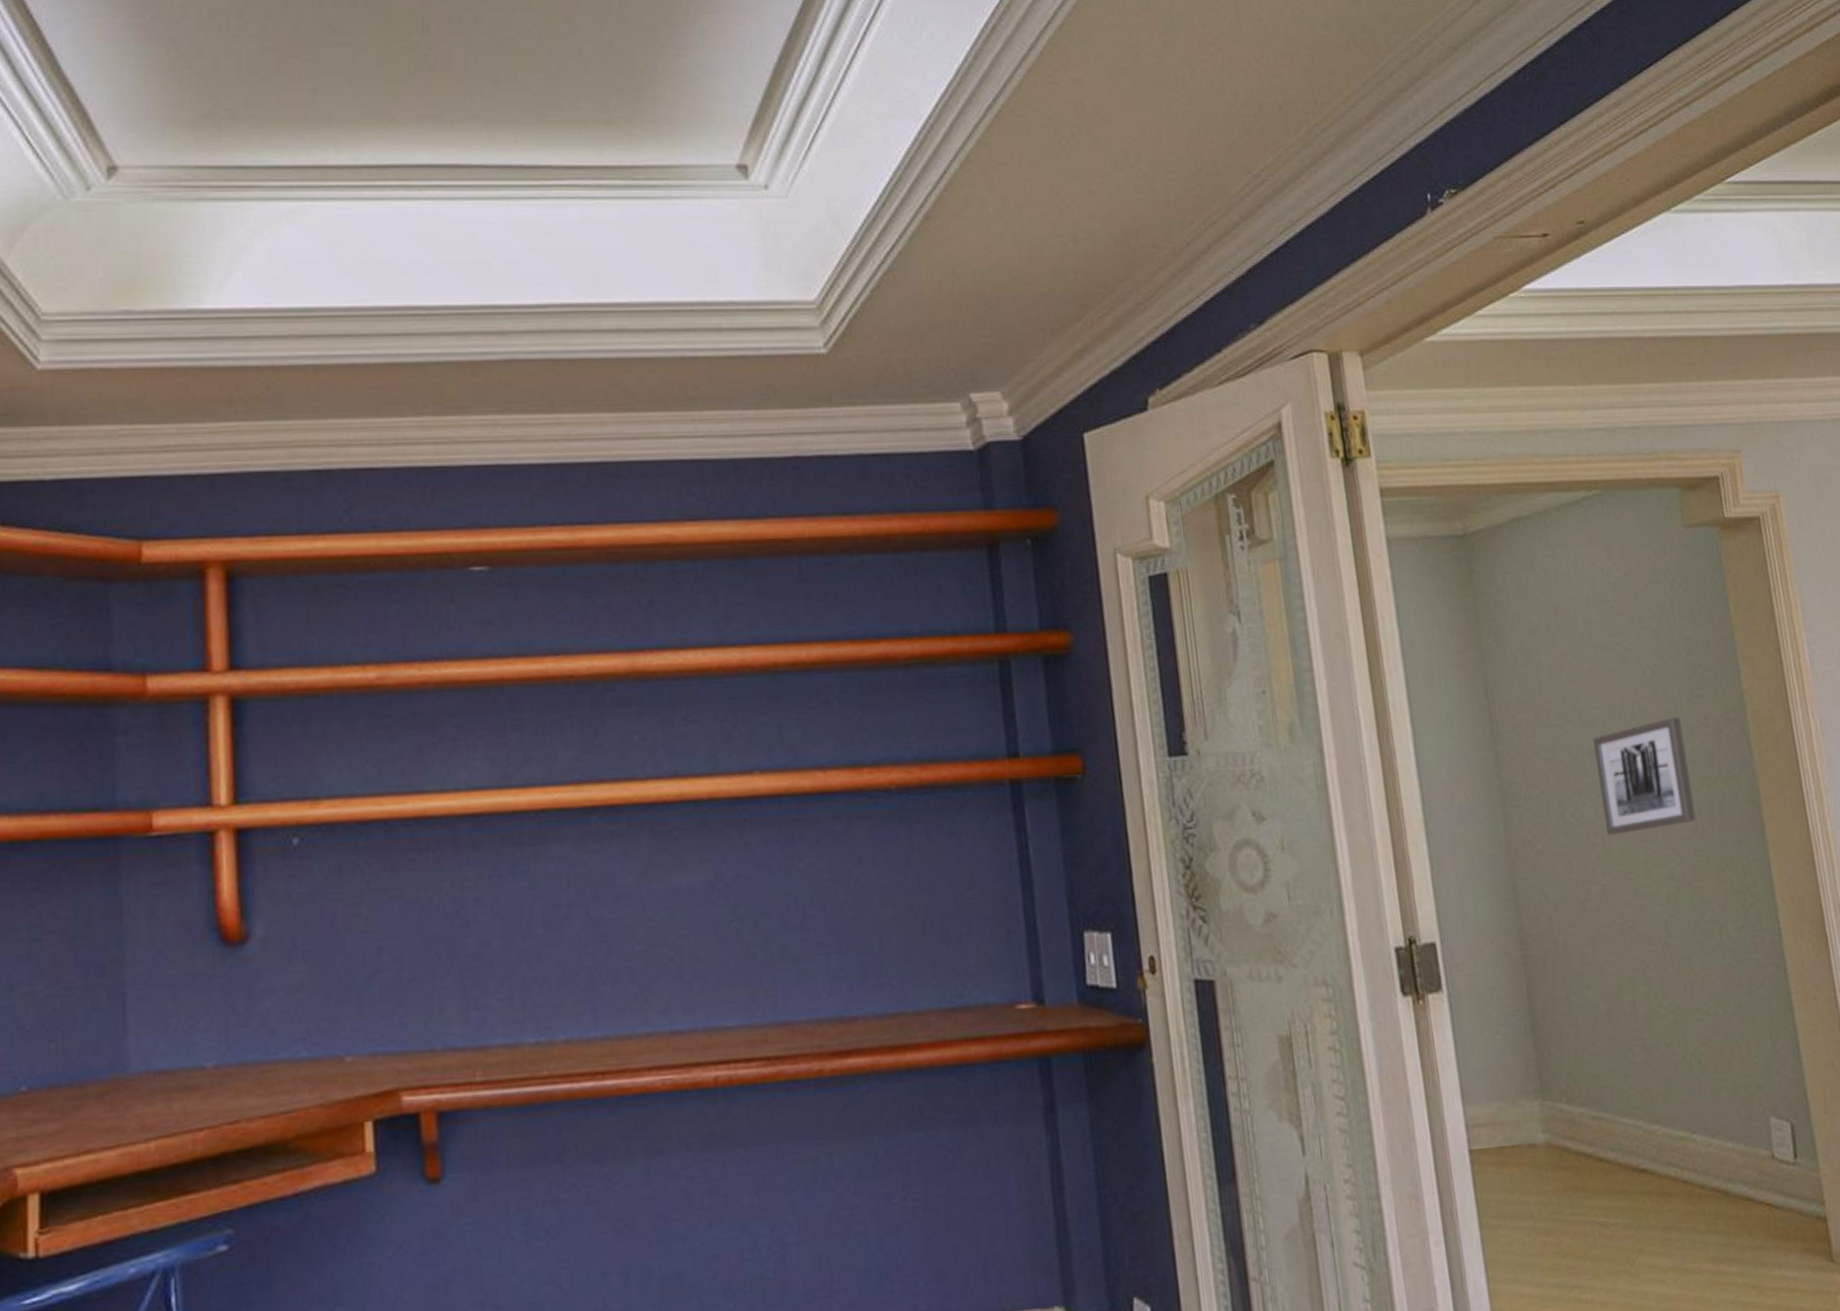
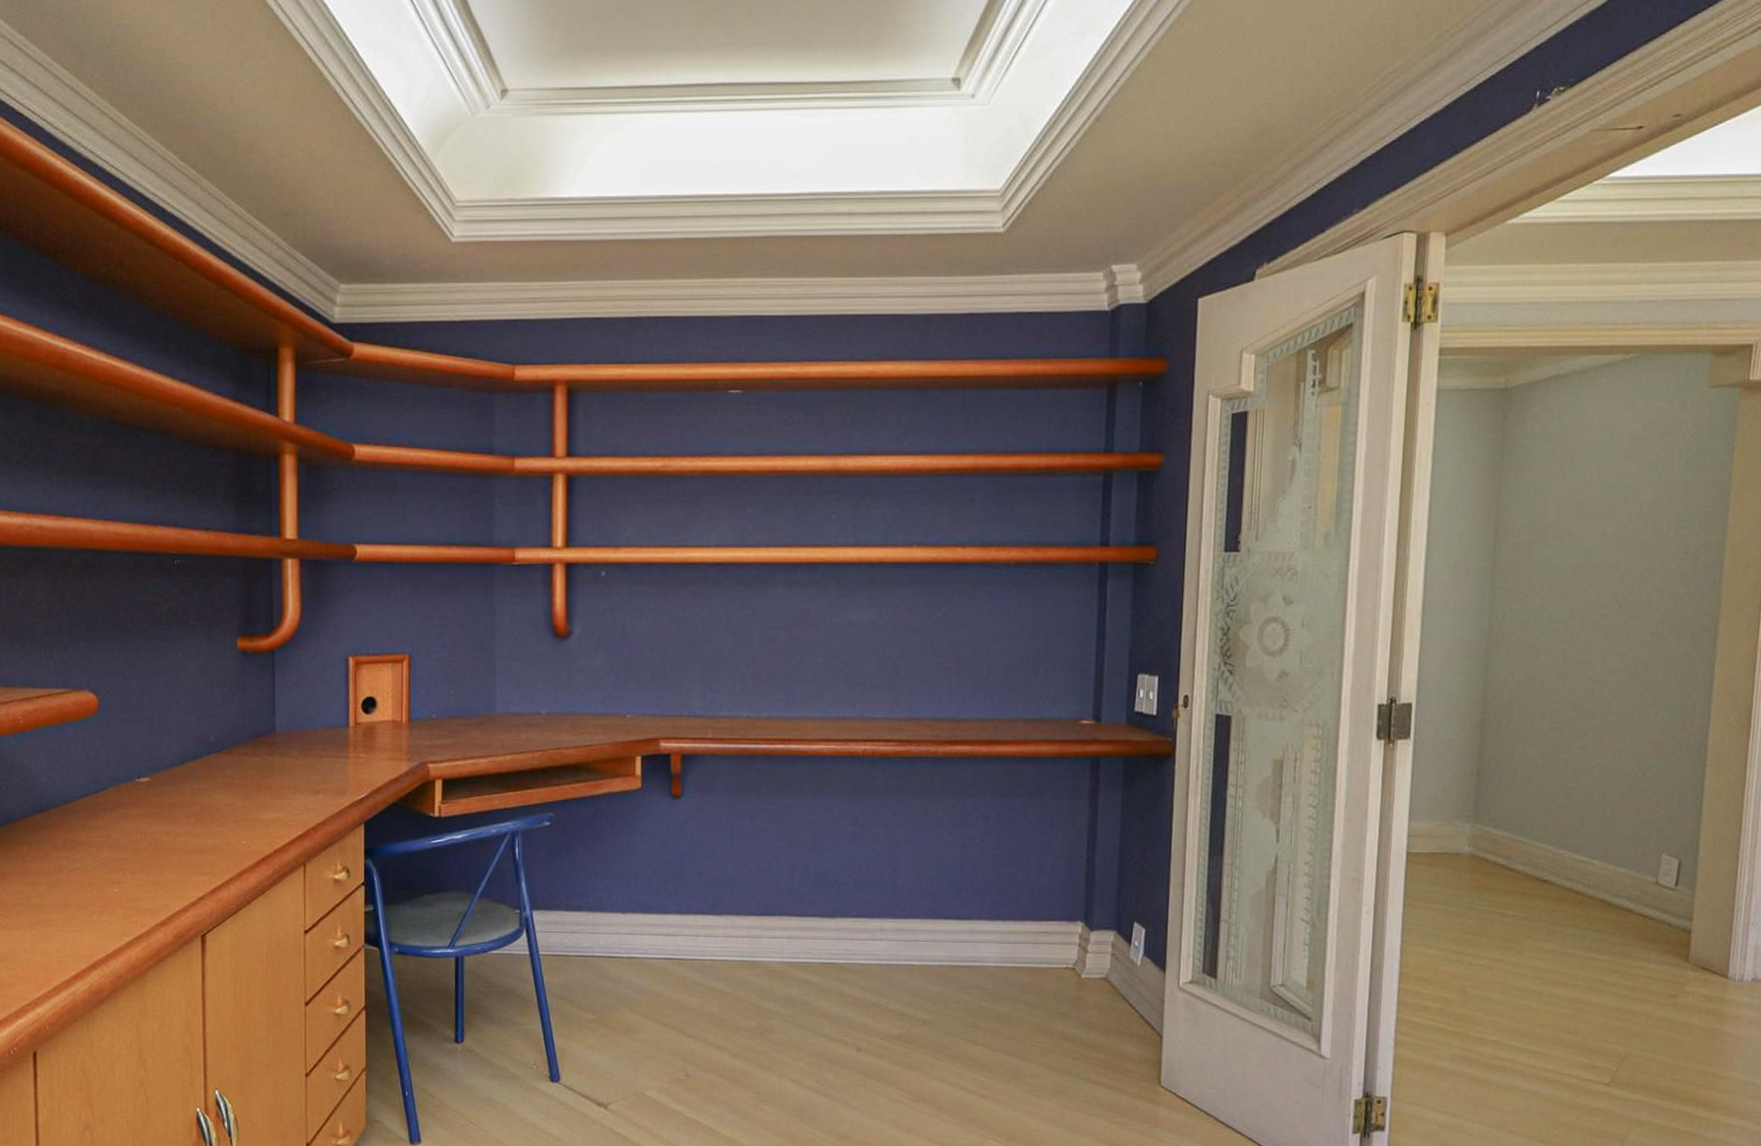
wall art: present [1593,717,1696,836] -> none [1576,545,1664,634]

